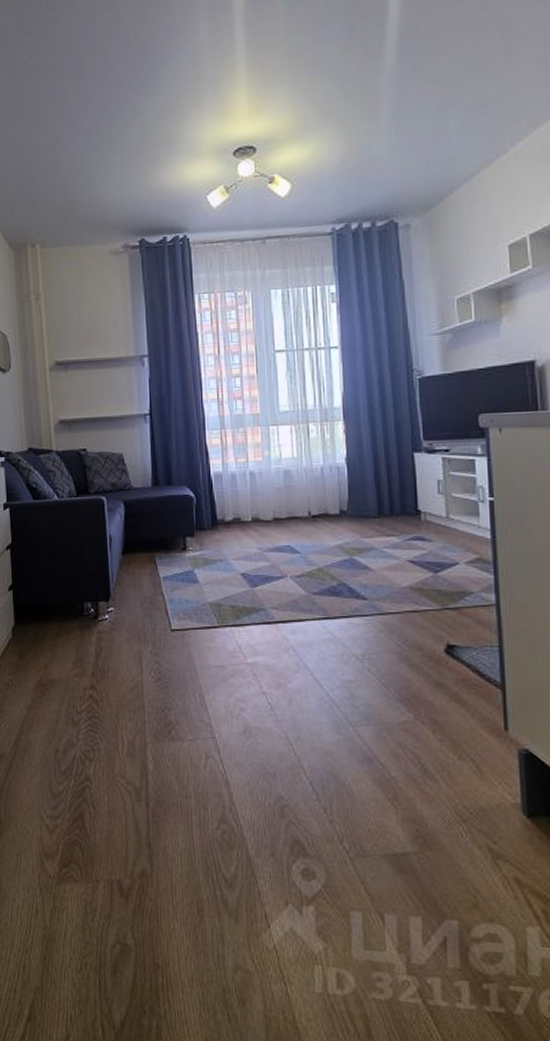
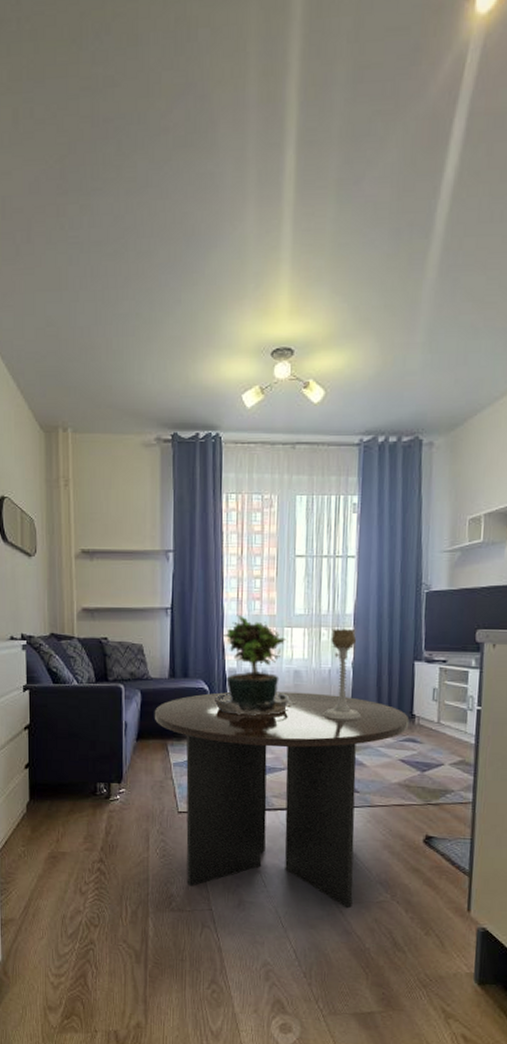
coffee table: none [140,493,415,732] -> present [155,691,410,909]
potted plant: none [200,415,288,521] -> present [214,614,295,716]
candle holder: none [319,423,360,521] -> present [323,629,360,720]

